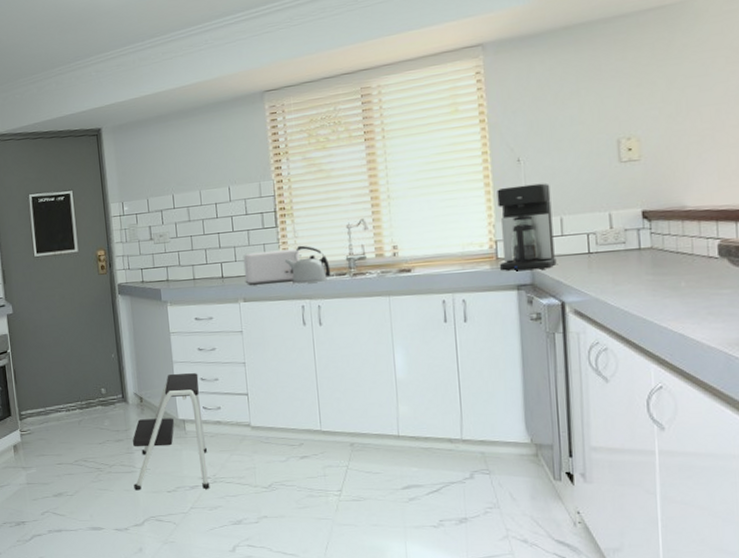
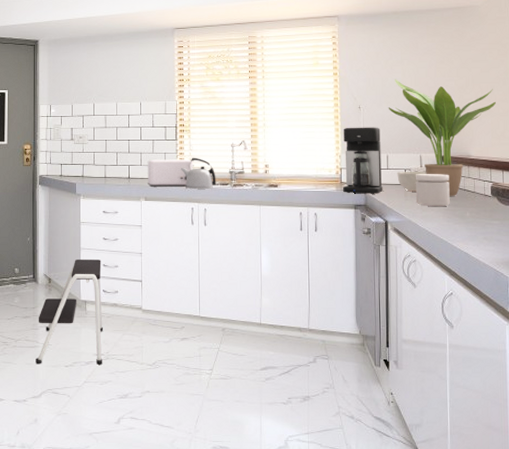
potted plant: none [559,113,724,264] -> present [388,79,496,197]
bowl: none [576,234,620,262] -> present [397,172,427,192]
jar: none [603,234,656,279] -> present [415,174,450,207]

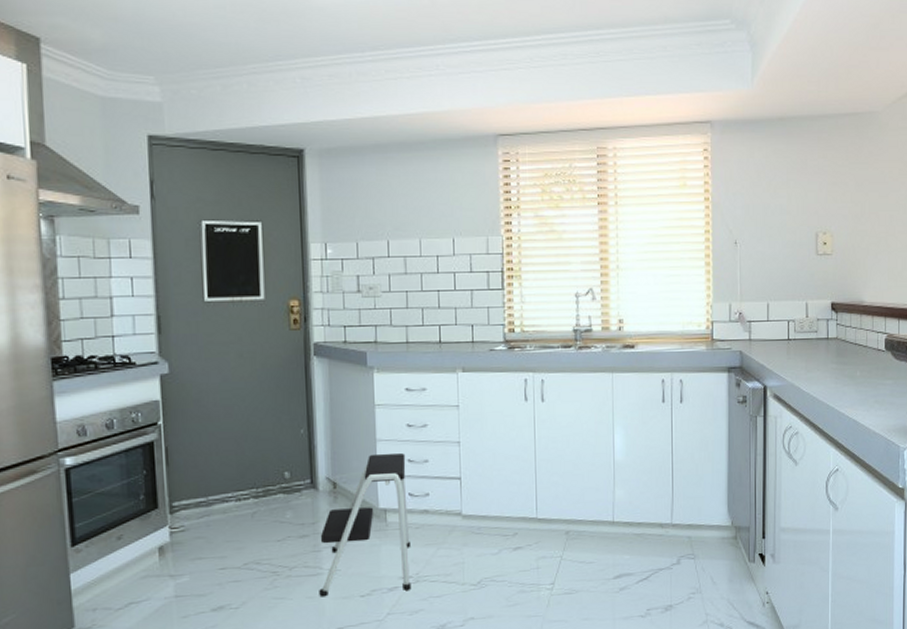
toaster: present [147,159,194,188] -> none [464,315,527,355]
kettle: present [180,157,216,190] -> none [508,311,556,355]
coffee maker: present [342,127,383,194] -> none [713,267,762,354]
potted plant: present [388,79,496,197] -> none [770,205,894,354]
bowl: present [397,172,427,192] -> none [779,323,813,348]
jar: present [415,174,450,207] -> none [799,325,839,366]

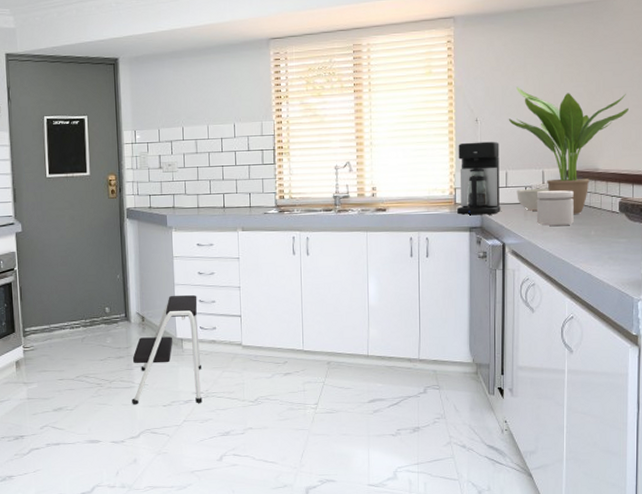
coffee maker: none [713,267,762,354] -> present [456,141,501,216]
potted plant: none [770,205,894,354] -> present [508,86,628,215]
bowl: none [779,323,813,348] -> present [517,189,549,211]
jar: none [799,325,839,366] -> present [536,190,574,226]

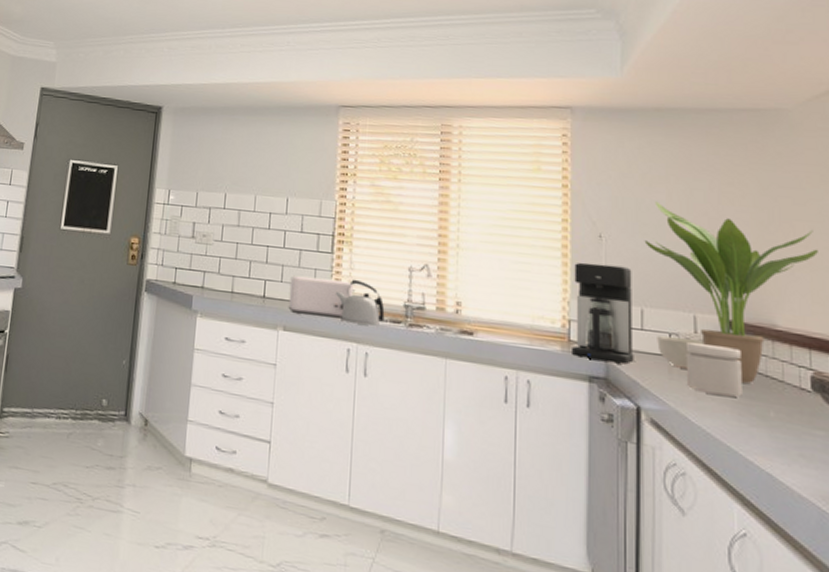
step stool: present [132,294,203,405] -> none [116,398,217,553]
toaster: none [243,184,295,217] -> present [288,275,355,320]
kettle: none [279,182,319,217] -> present [335,279,385,326]

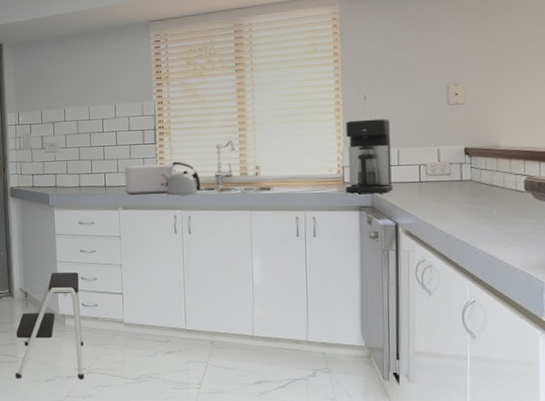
step stool: none [116,398,217,553] -> present [15,271,85,379]
potted plant: present [644,201,818,384] -> none [399,62,533,194]
bowl: present [657,336,705,369] -> none [410,167,446,190]
jar: present [685,342,742,397] -> none [431,168,474,206]

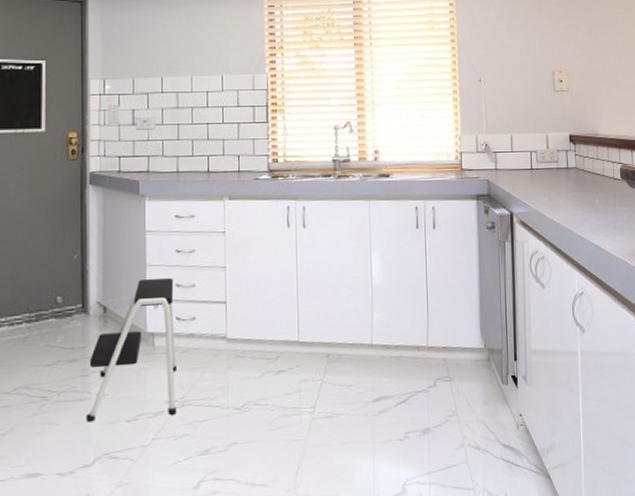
toaster: present [124,164,176,196] -> none [231,146,290,183]
kettle: present [160,161,201,196] -> none [272,143,317,184]
coffee maker: present [345,118,393,195] -> none [462,103,508,183]

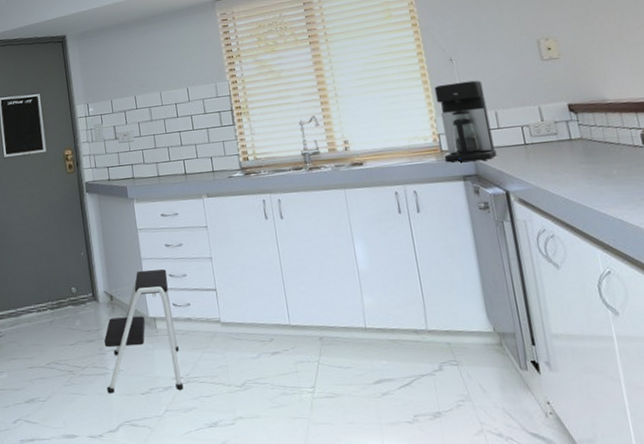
coffee maker: none [462,103,508,183] -> present [434,80,497,164]

